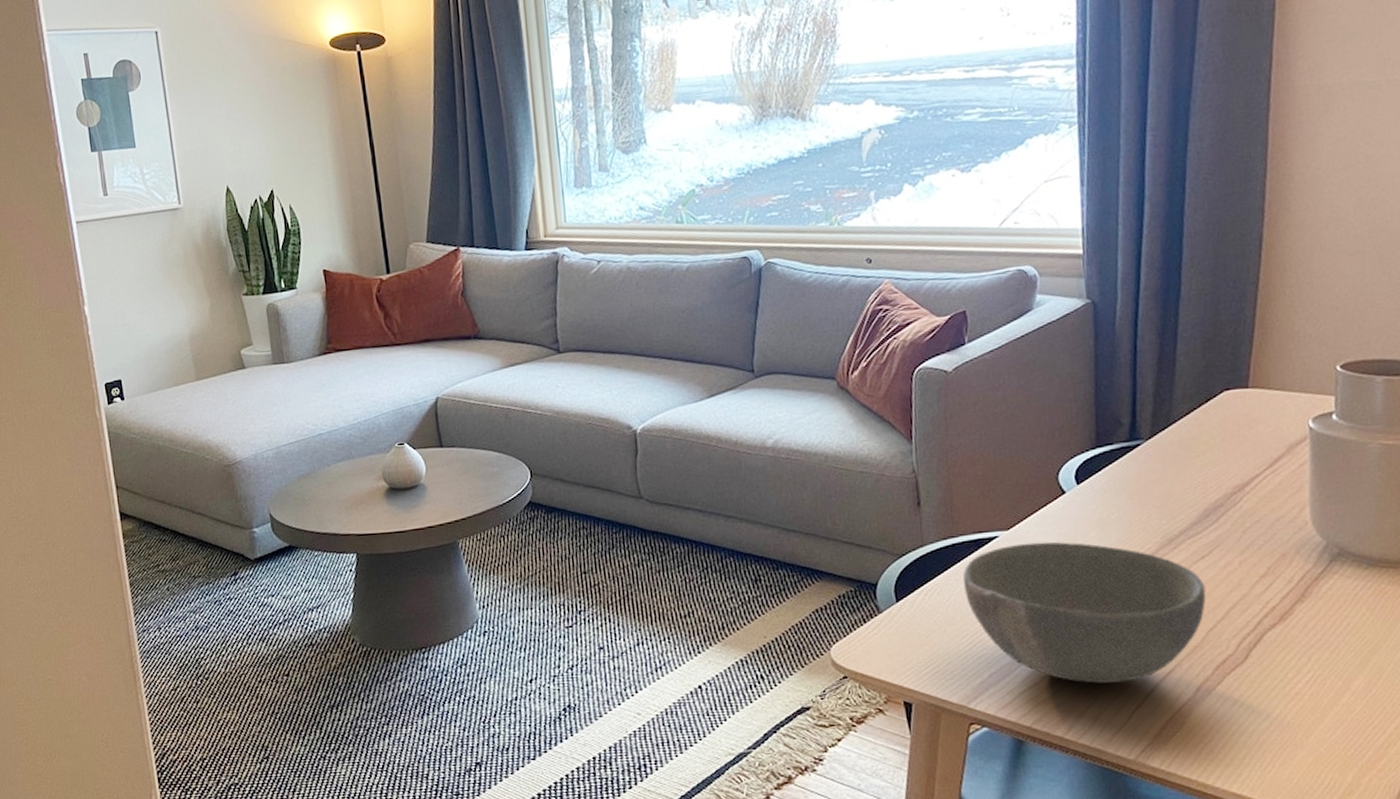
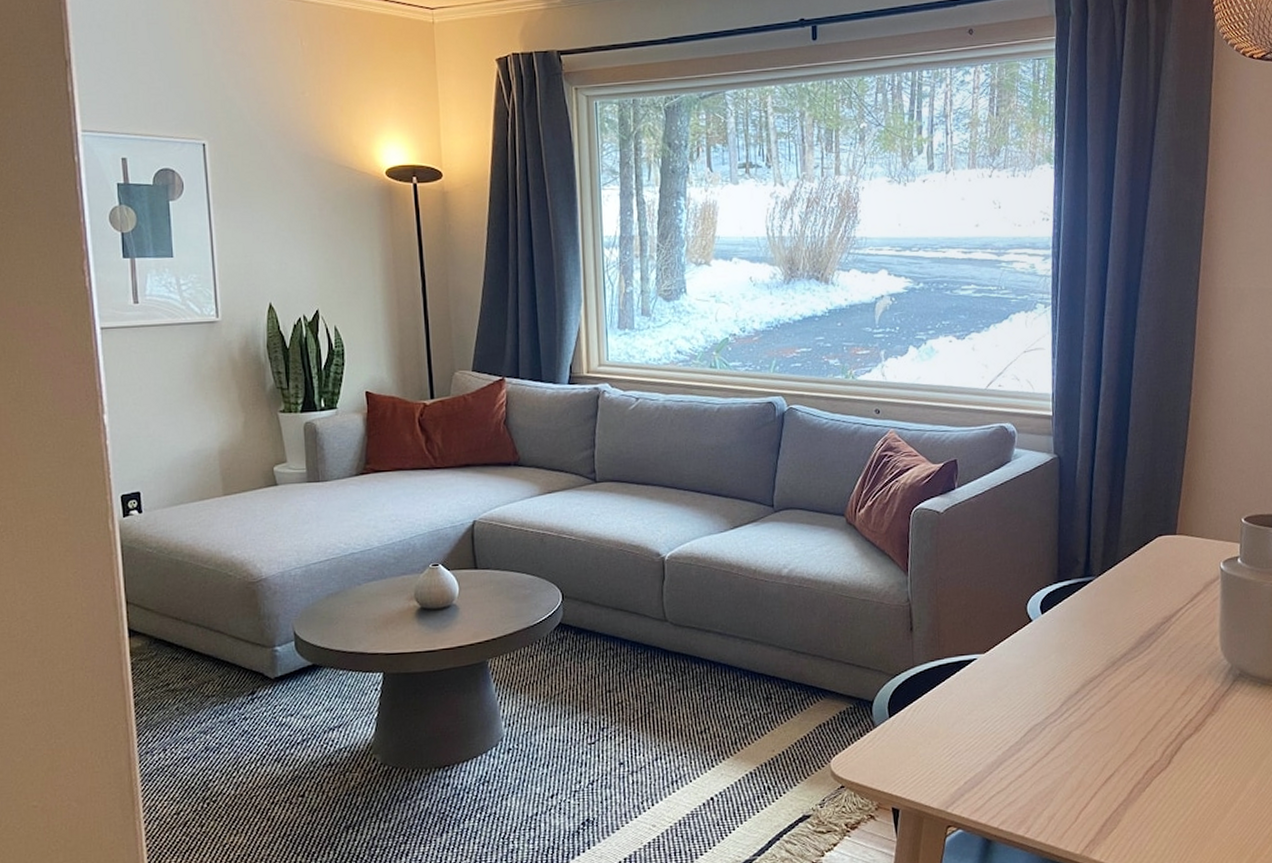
bowl: present [963,541,1206,684] -> none [946,663,1140,788]

